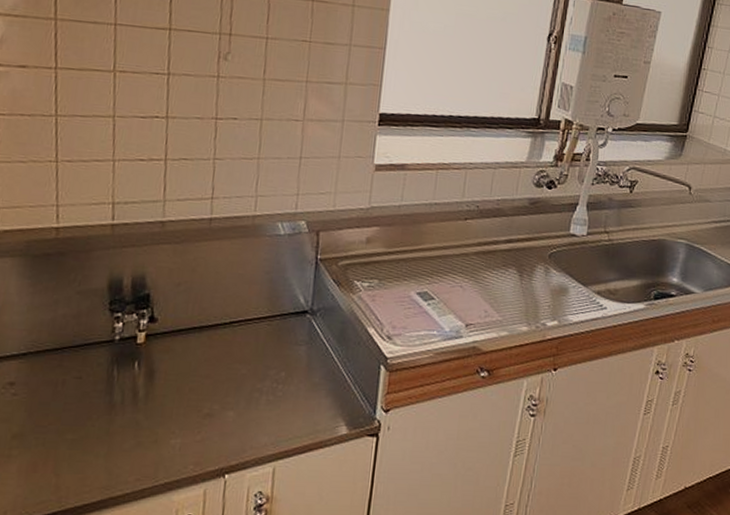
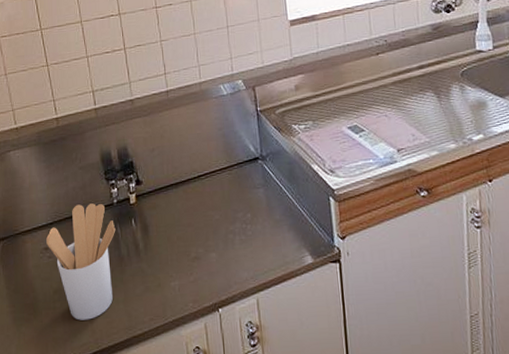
utensil holder: none [13,336,112,474] -> present [46,203,116,321]

